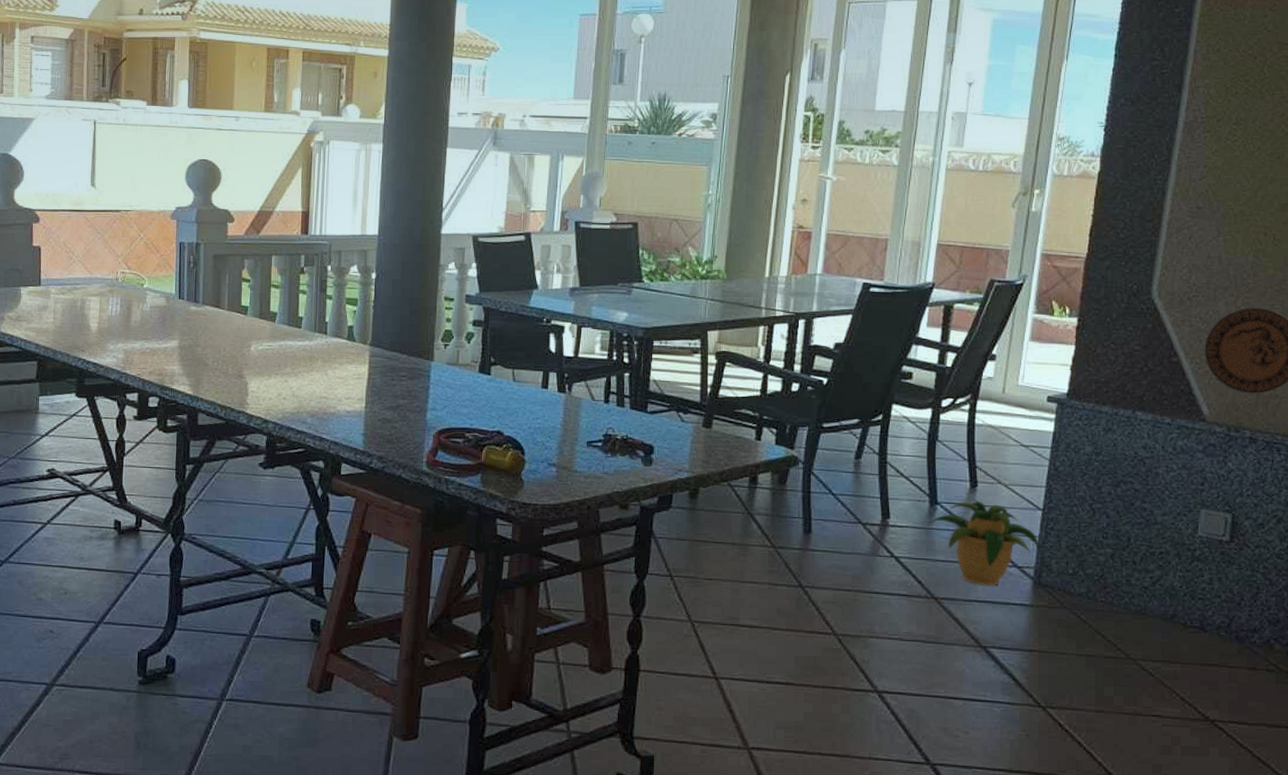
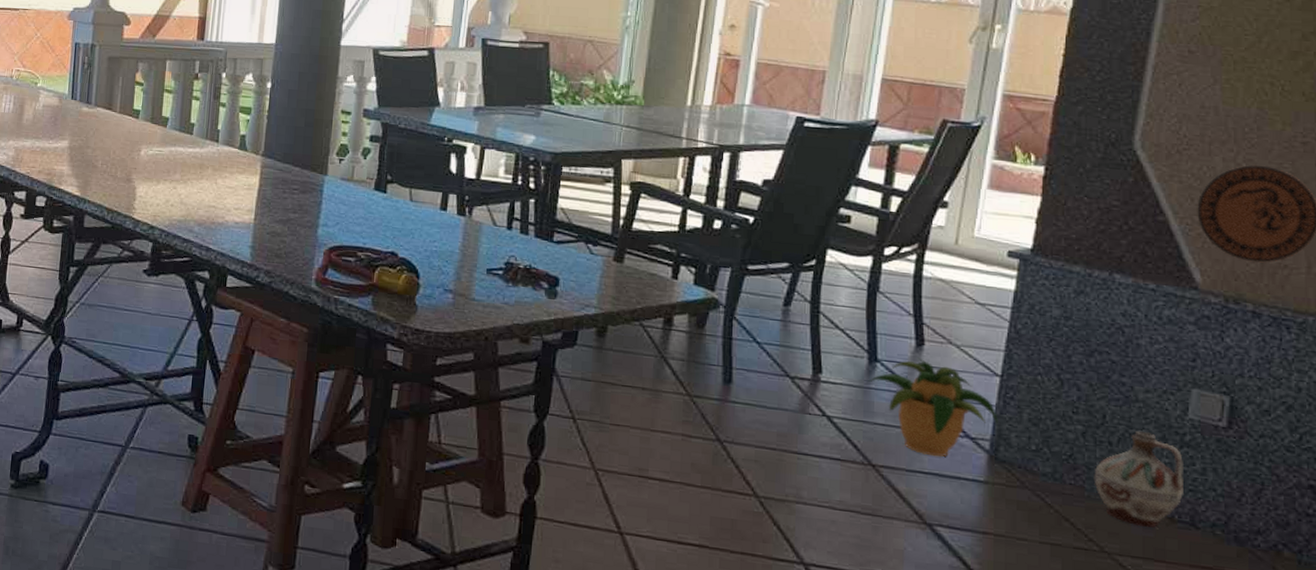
ceramic jug: none [1121,549,1194,634] -> present [1094,430,1183,528]

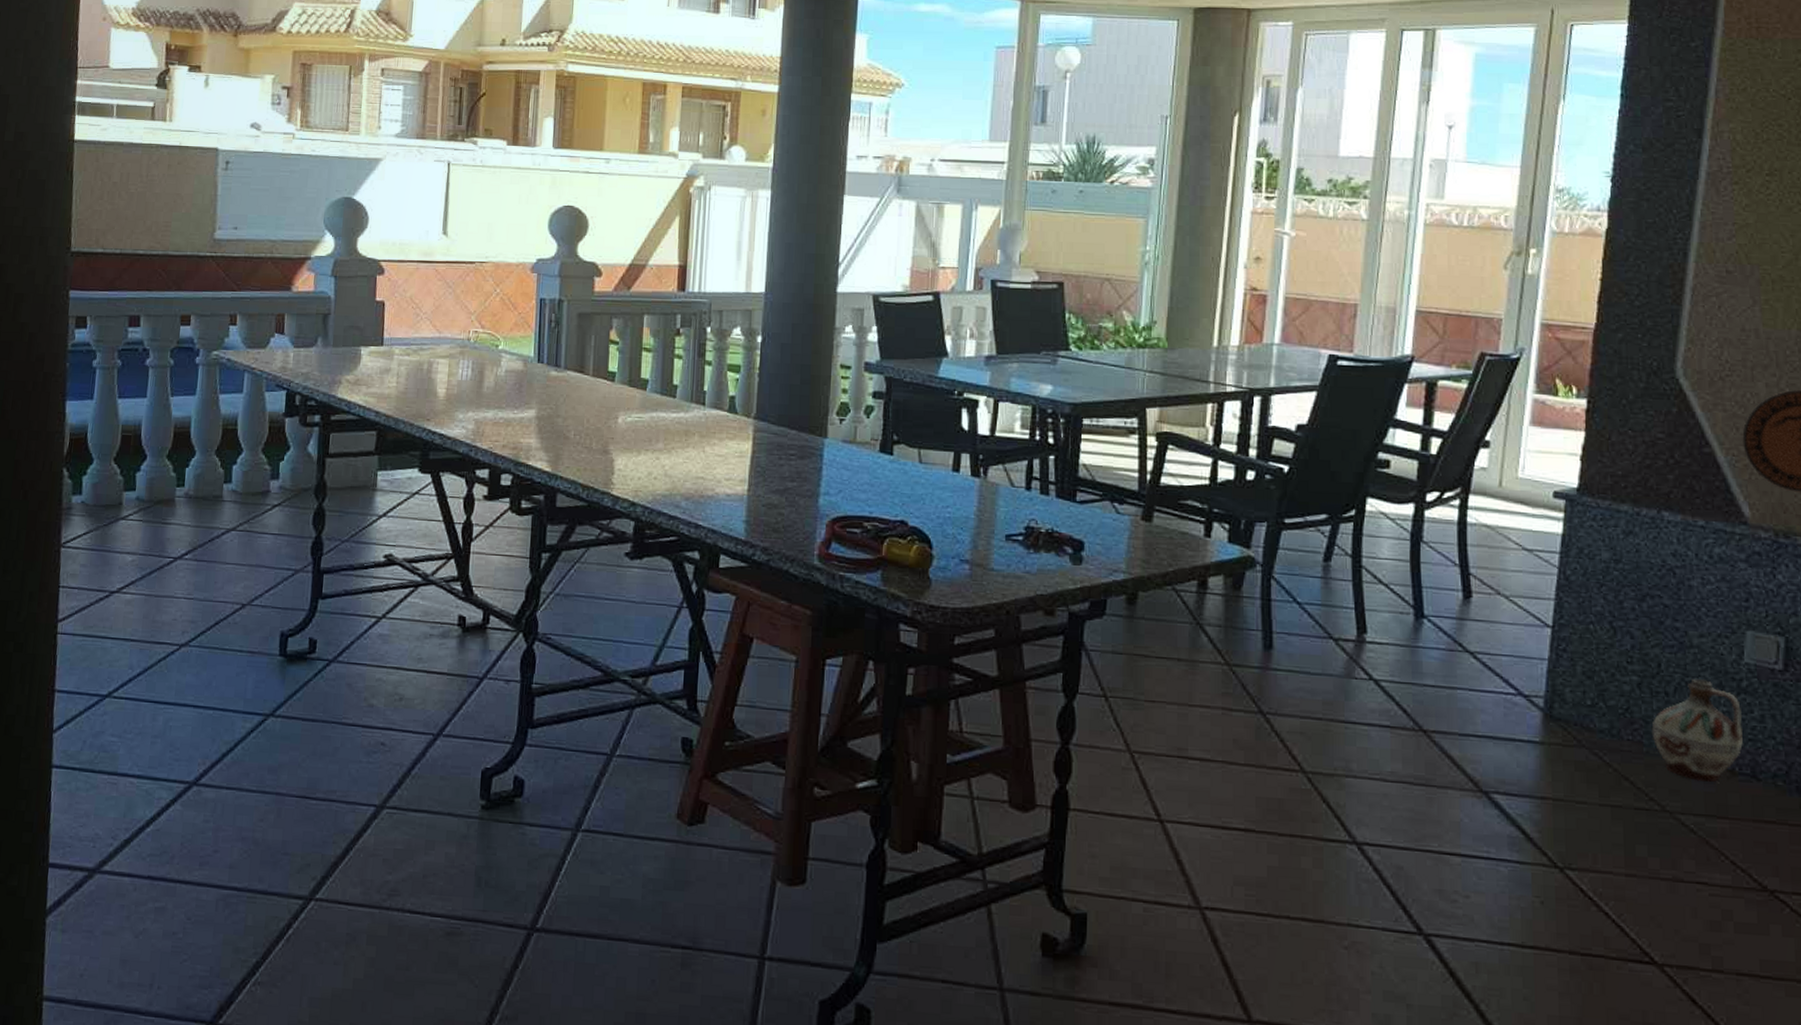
potted plant: present [867,357,998,457] -> none [1414,611,1551,718]

